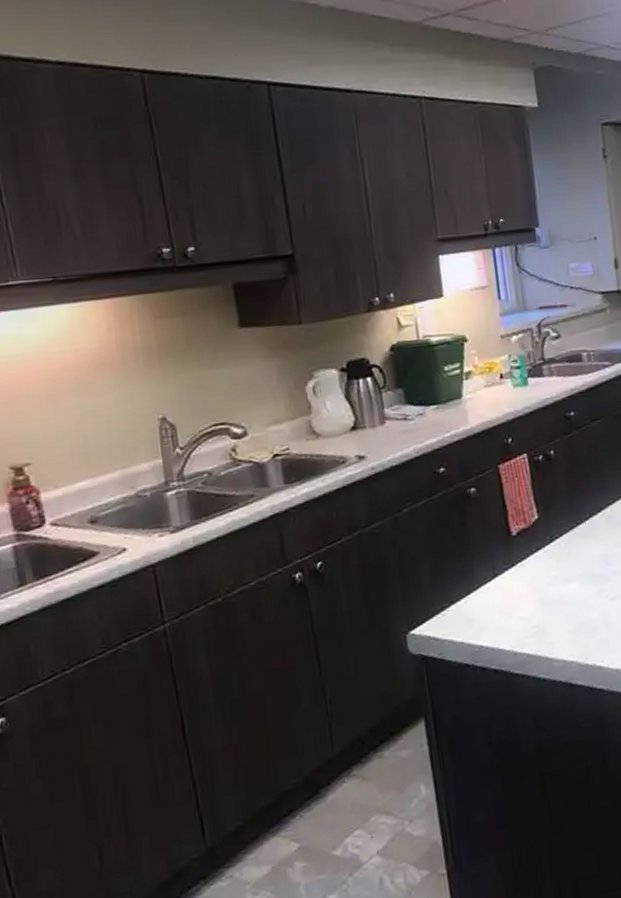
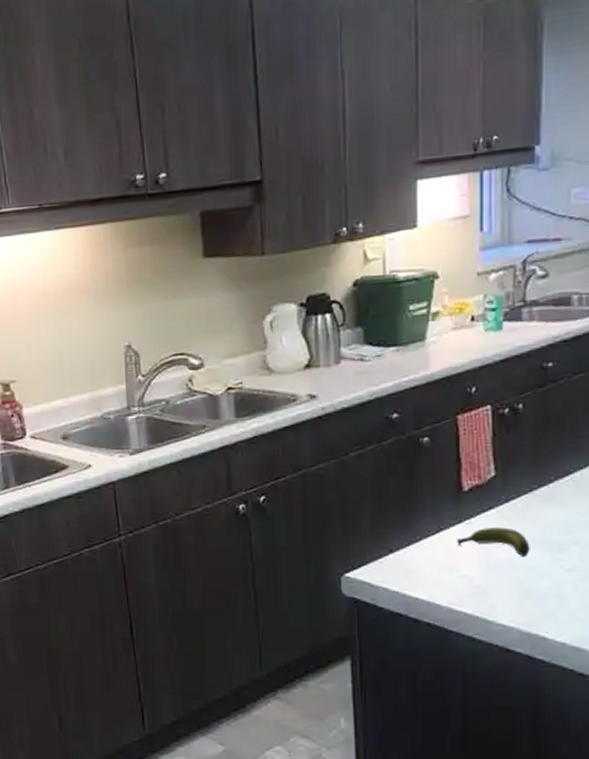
banana: none [512,566,578,592] -> present [457,527,530,557]

